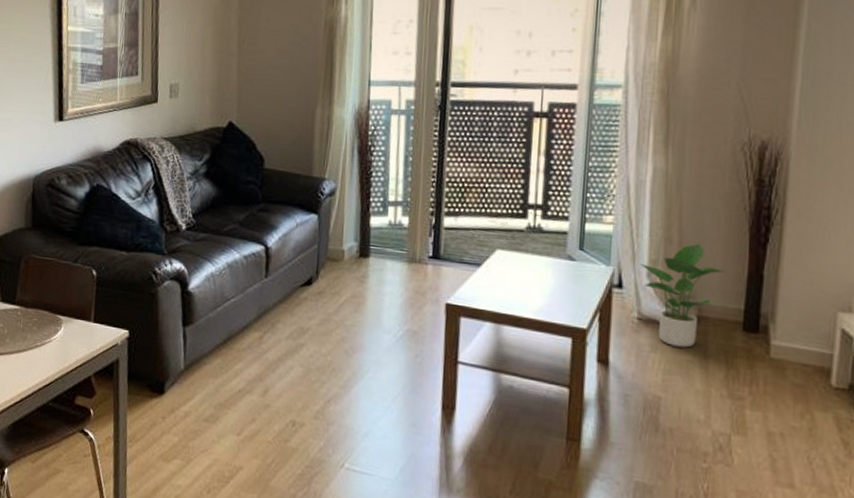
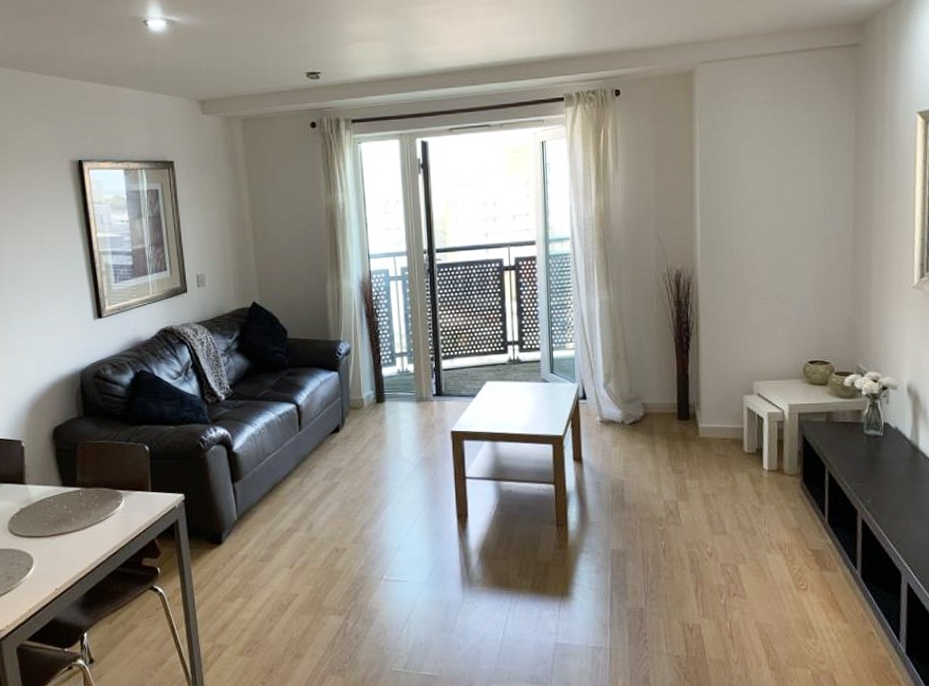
potted plant: present [640,243,726,348] -> none [597,356,661,439]

